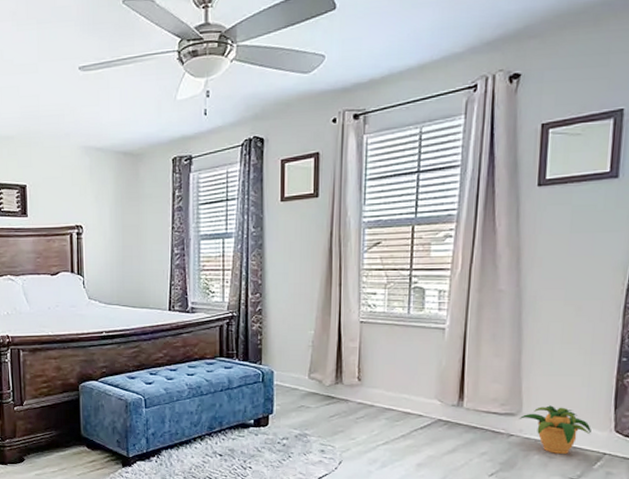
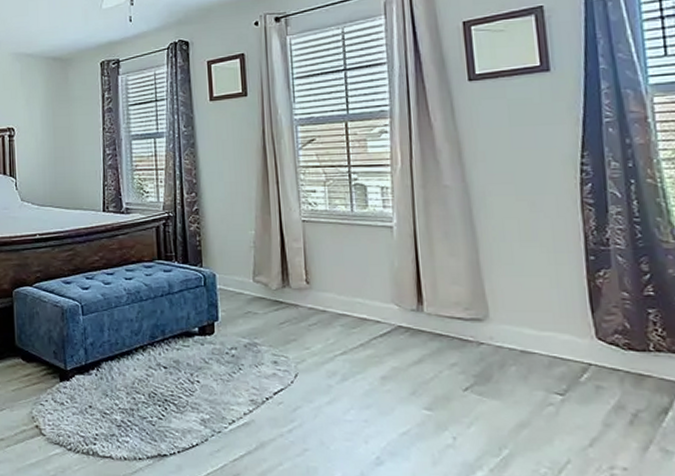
potted plant: present [519,405,591,454] -> none [487,309,570,365]

